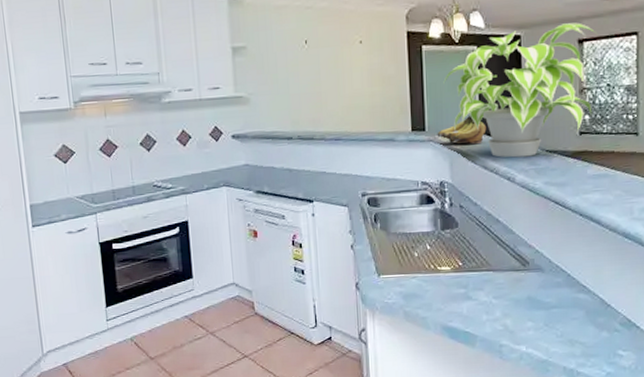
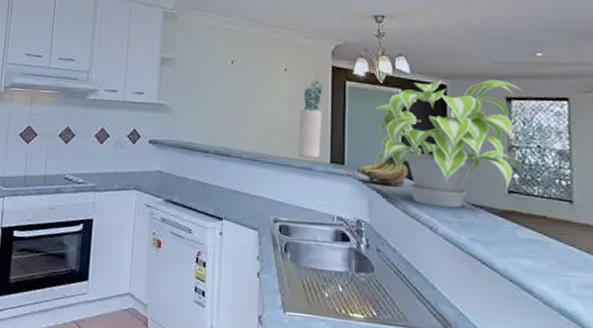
vase: none [378,46,402,130] -> present [297,78,324,159]

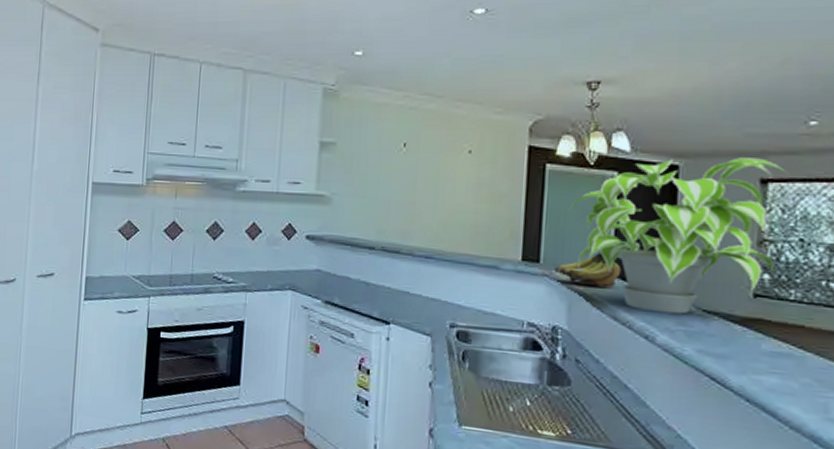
vase: present [297,78,324,159] -> none [481,161,517,256]

